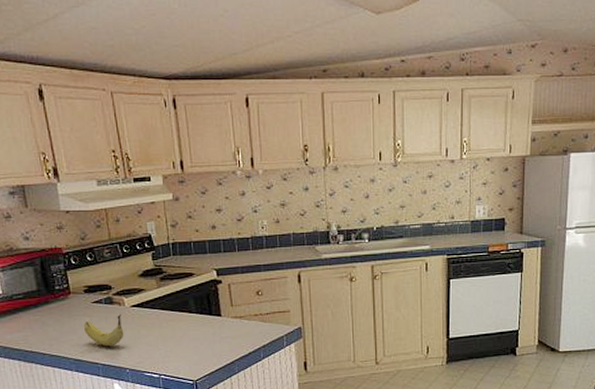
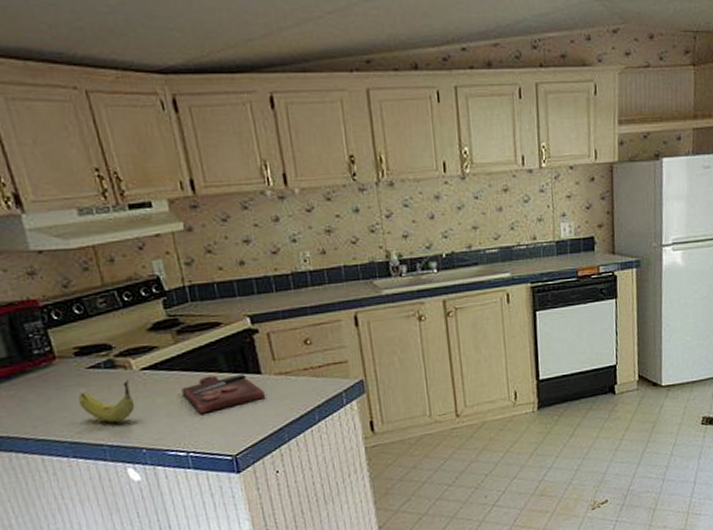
cutting board: none [159,315,223,345] -> present [181,374,266,414]

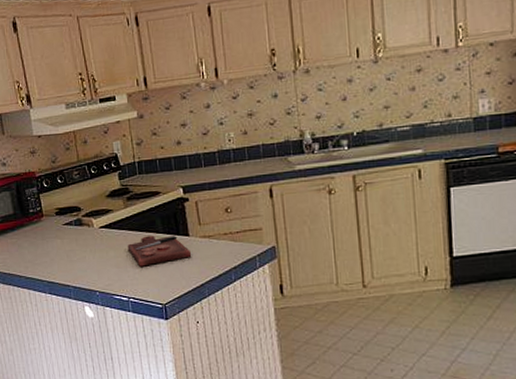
fruit: present [79,380,136,423] -> none [56,236,94,269]

